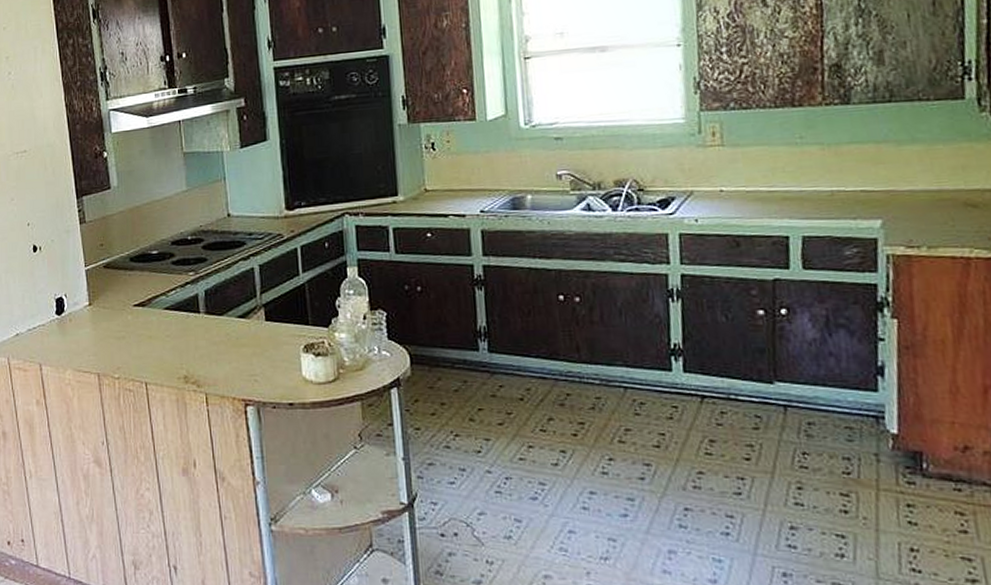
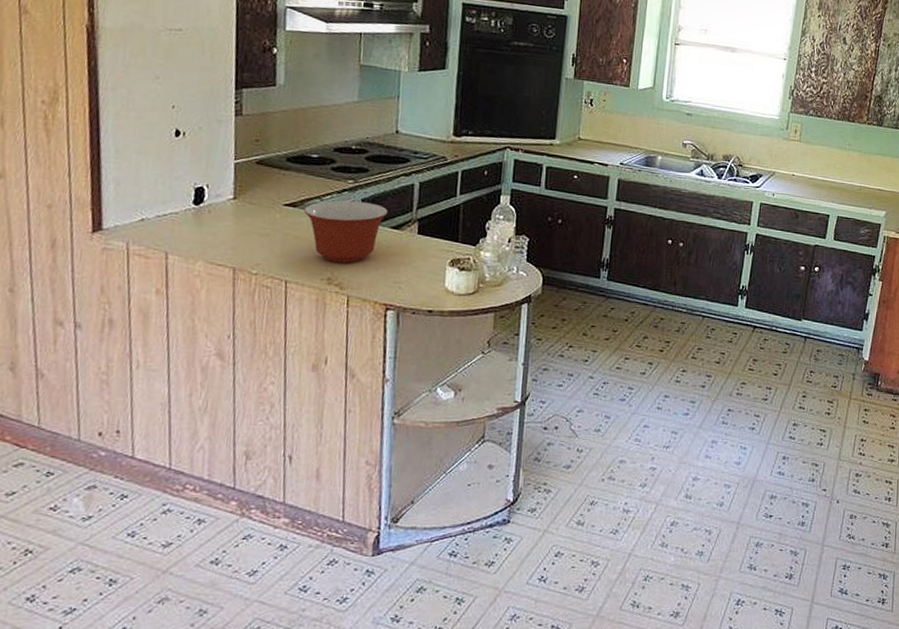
mixing bowl: none [152,293,232,359] -> present [303,200,388,263]

